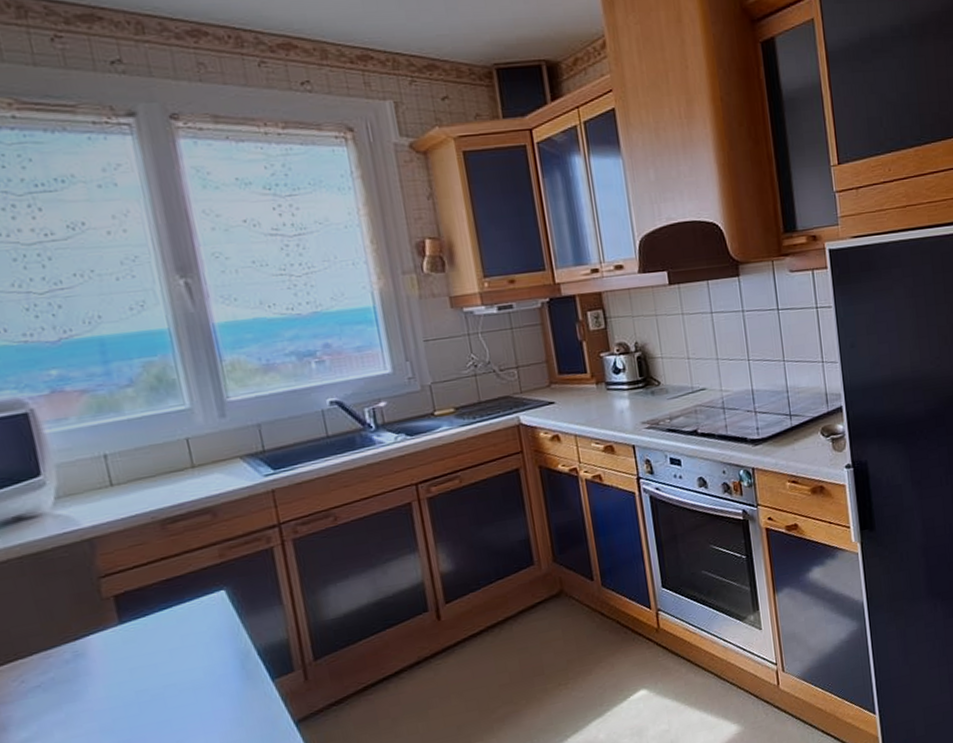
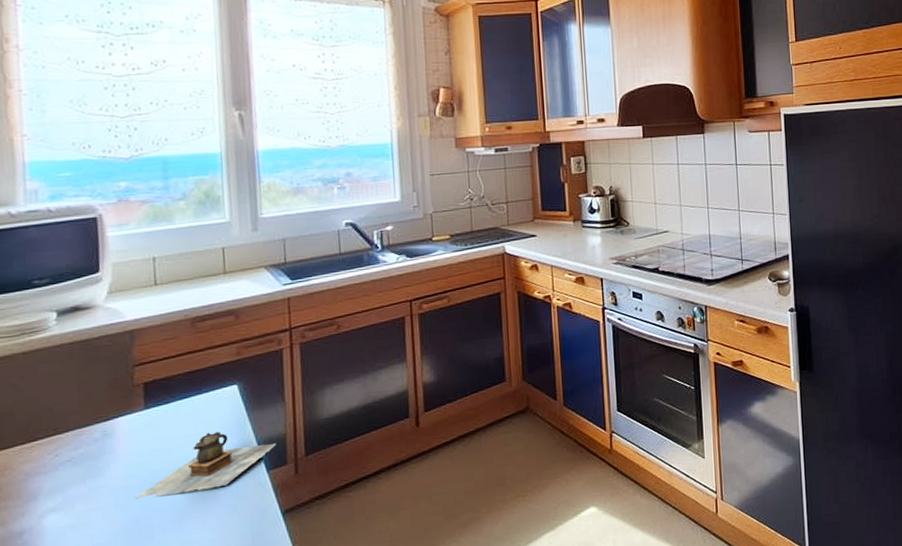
teapot: none [122,641,279,721] -> present [135,431,277,499]

